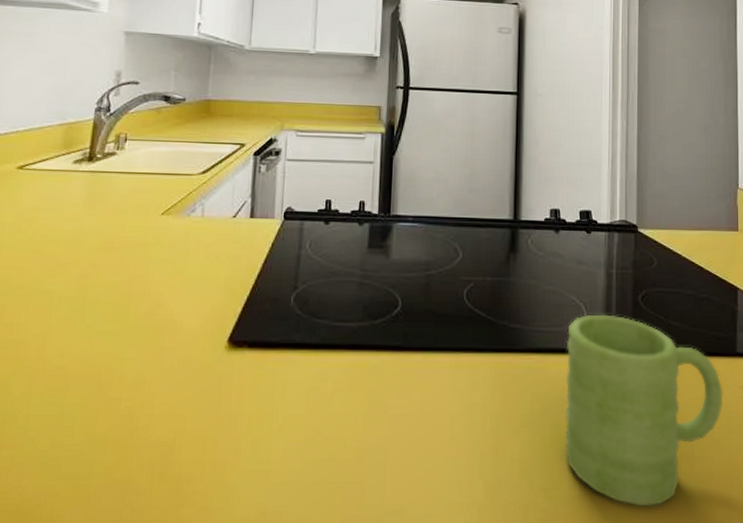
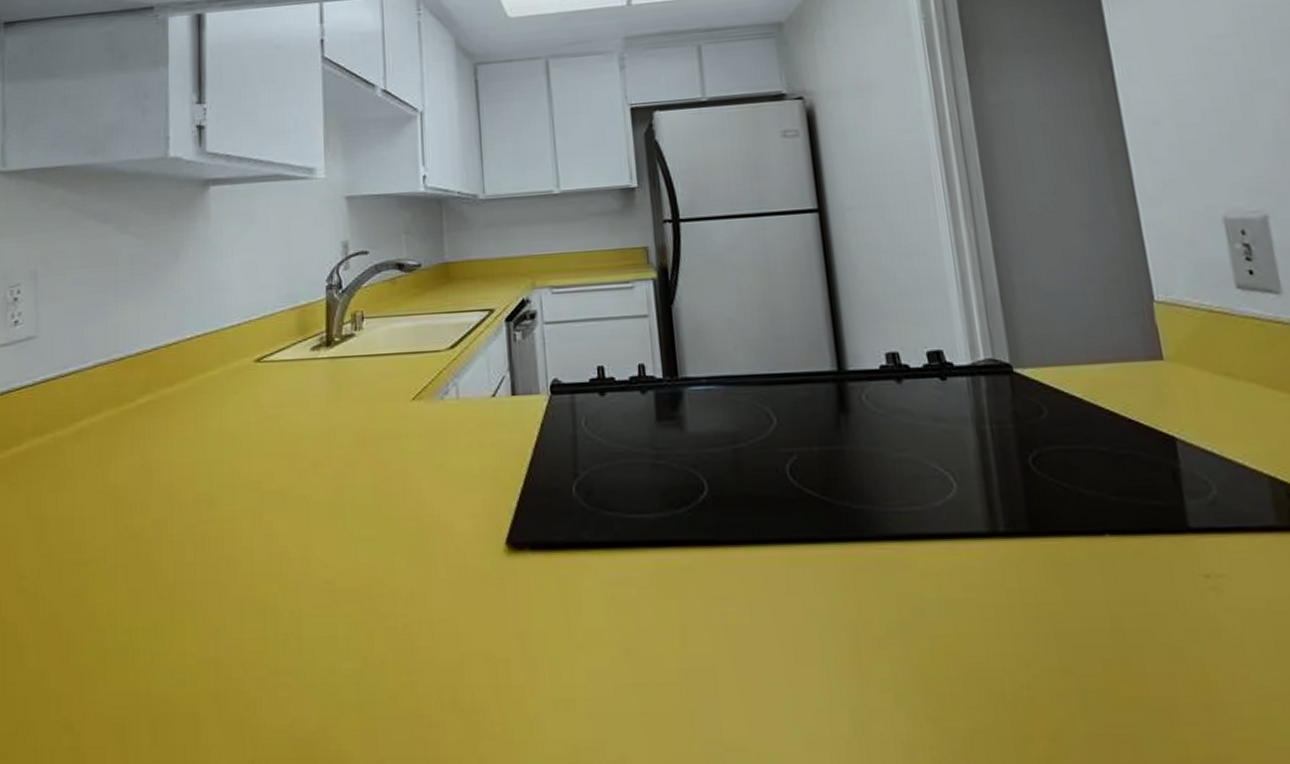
mug: present [565,314,723,507] -> none [933,485,1180,744]

